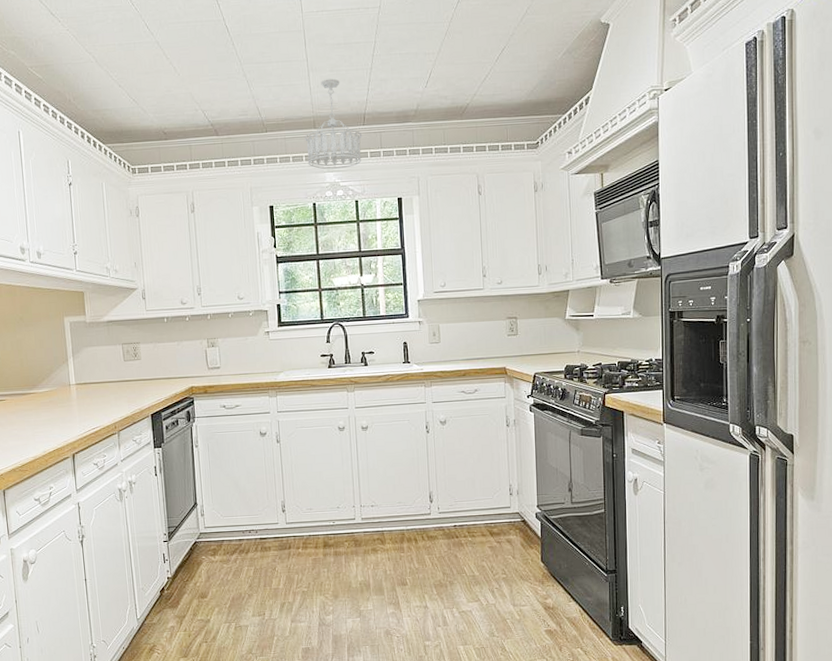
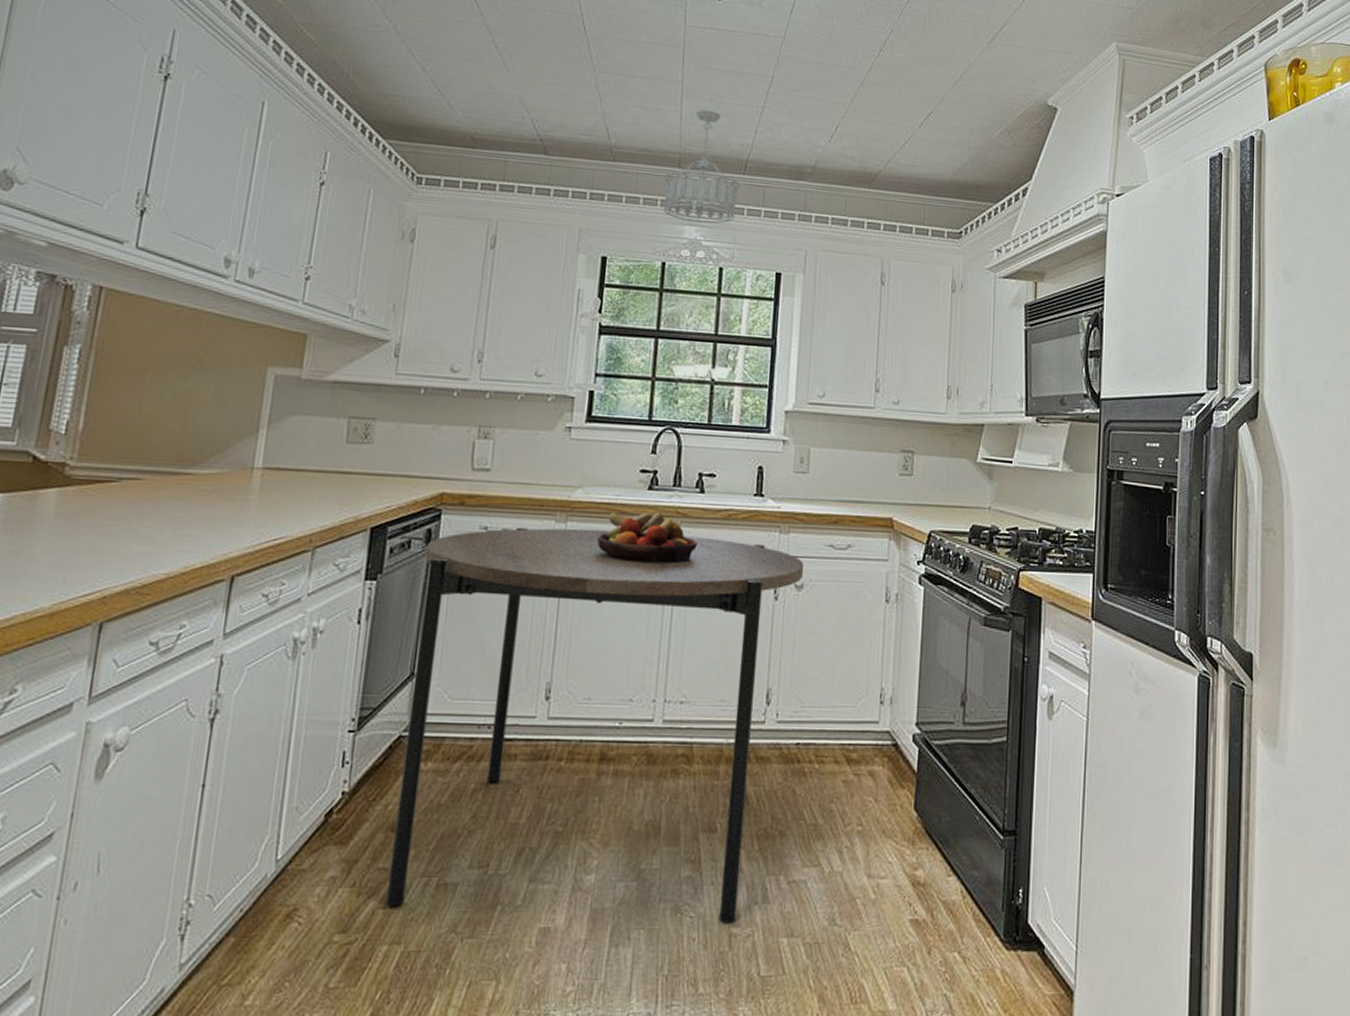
dining table: none [188,396,446,641] -> present [385,527,805,923]
fruit bowl: none [299,382,368,418] -> present [596,512,697,564]

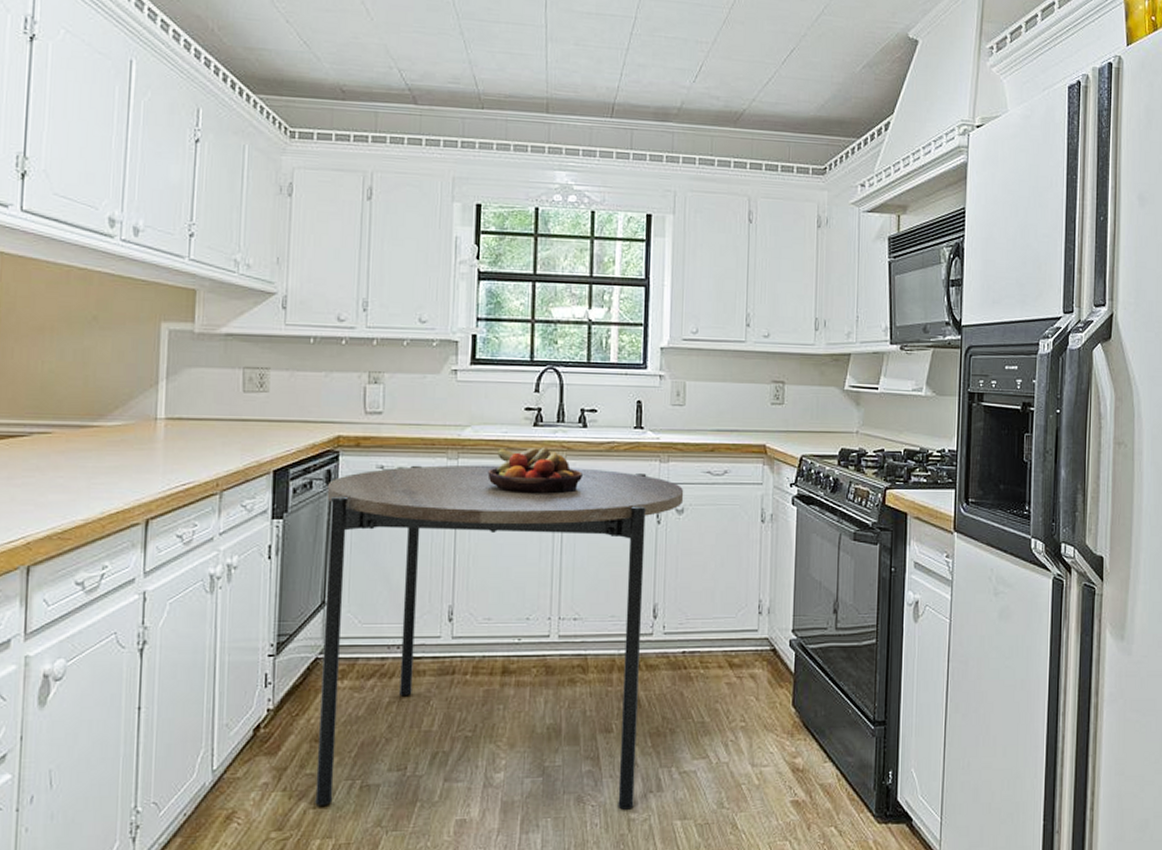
ceiling light fixture: present [663,109,741,224] -> none [533,53,609,168]

